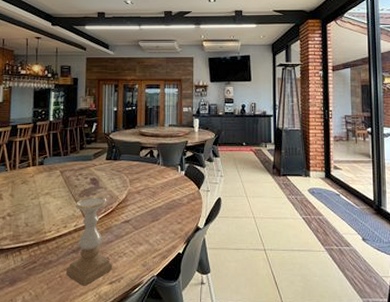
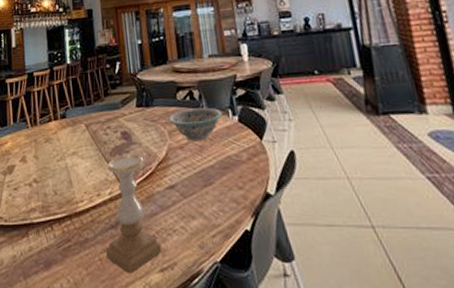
decorative bowl: none [131,163,173,188] -> present [168,107,222,142]

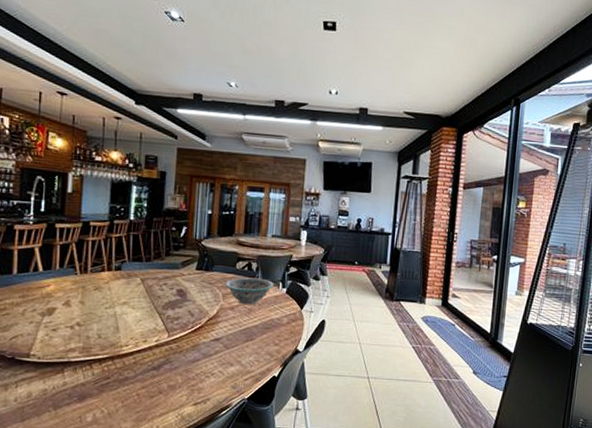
candle holder: present [106,155,162,273] -> none [145,309,199,406]

